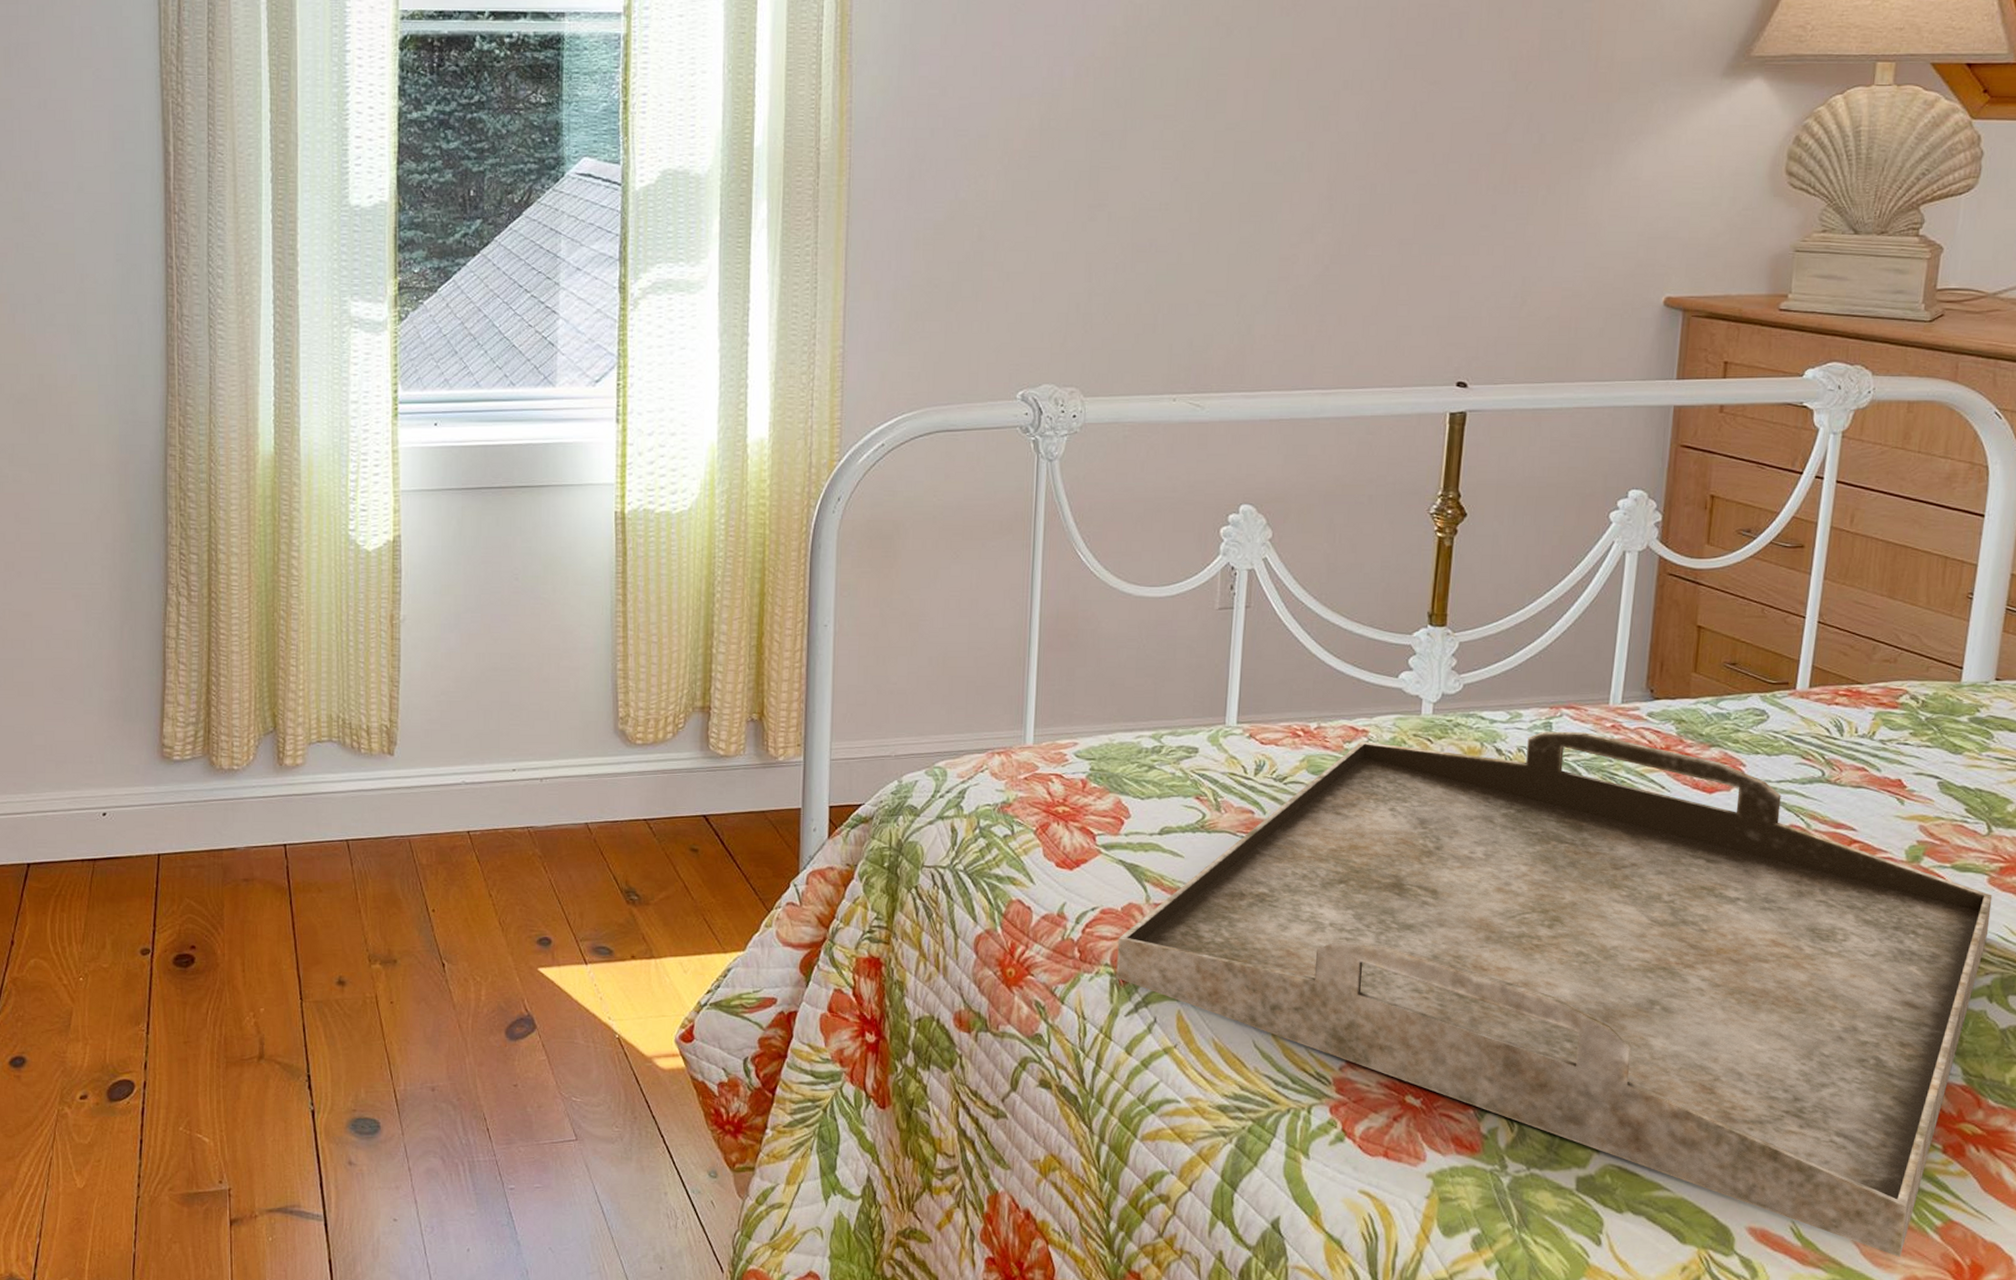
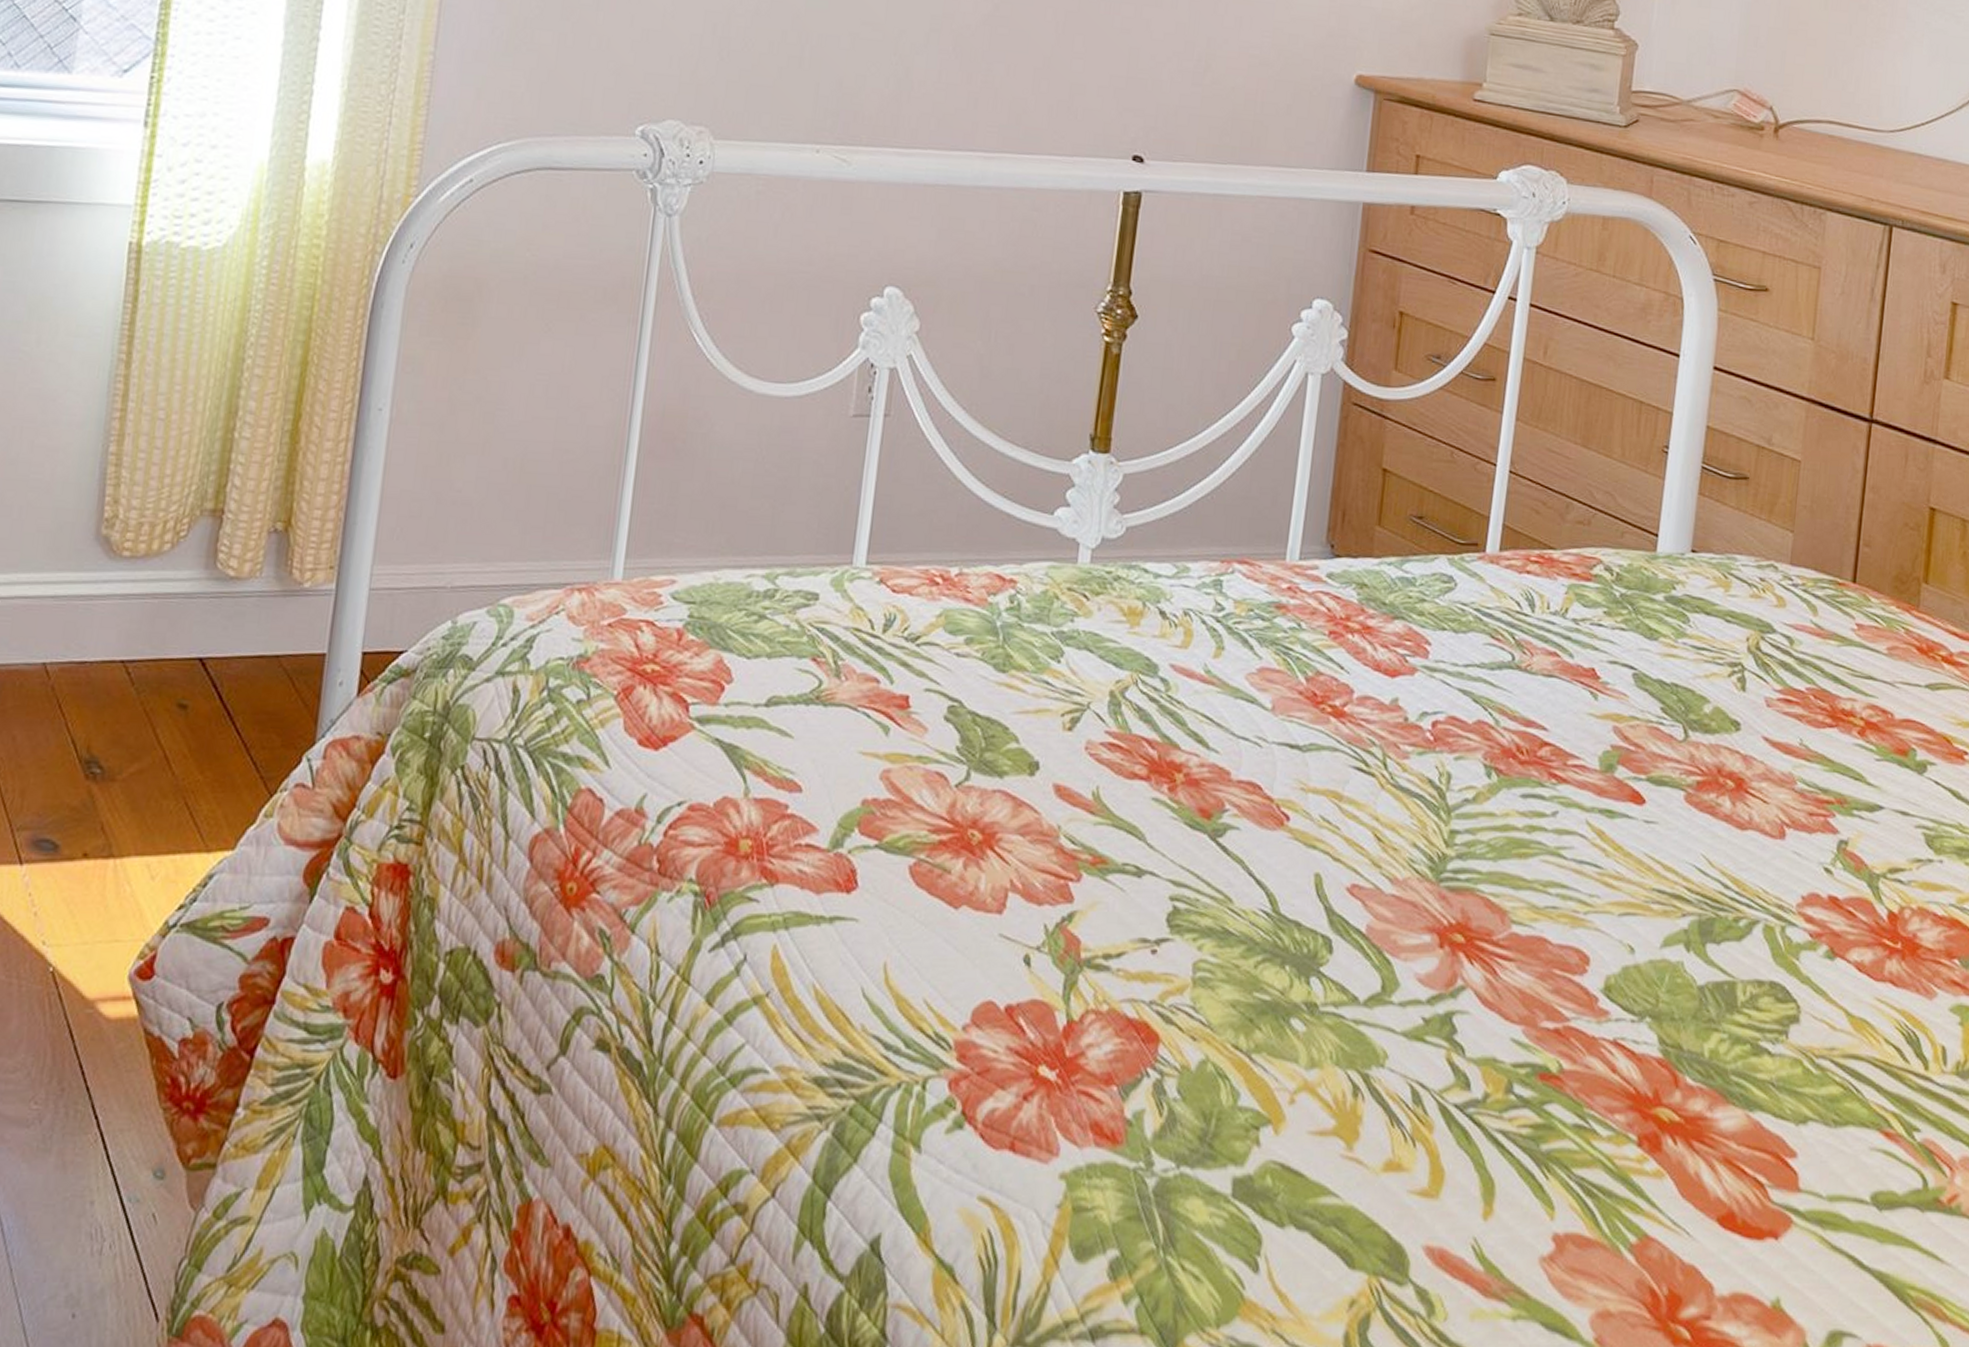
serving tray: present [1116,731,1993,1258] -> none [701,590,1690,1286]

